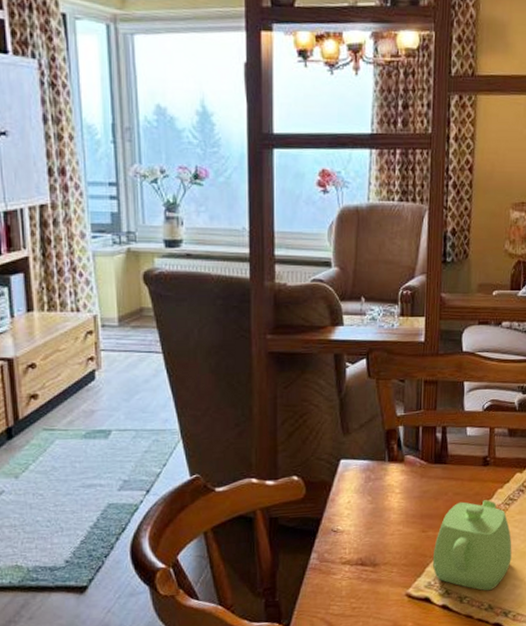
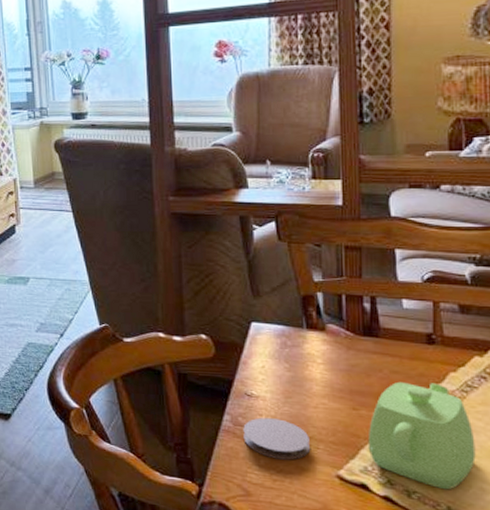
coaster: none [328,550,385,588] -> present [243,417,310,460]

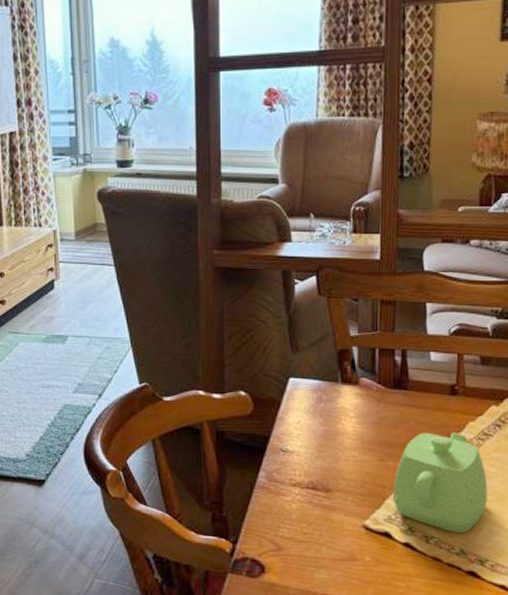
coaster: present [243,417,310,460] -> none [277,472,339,513]

